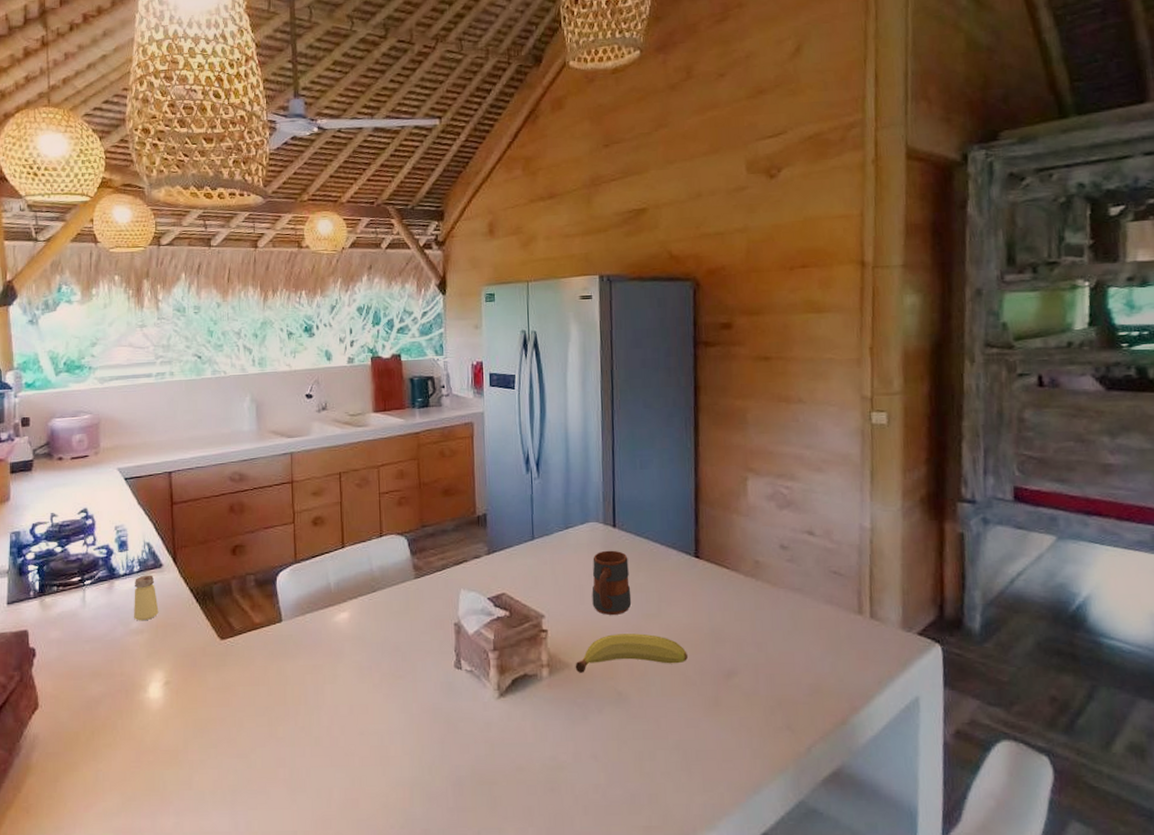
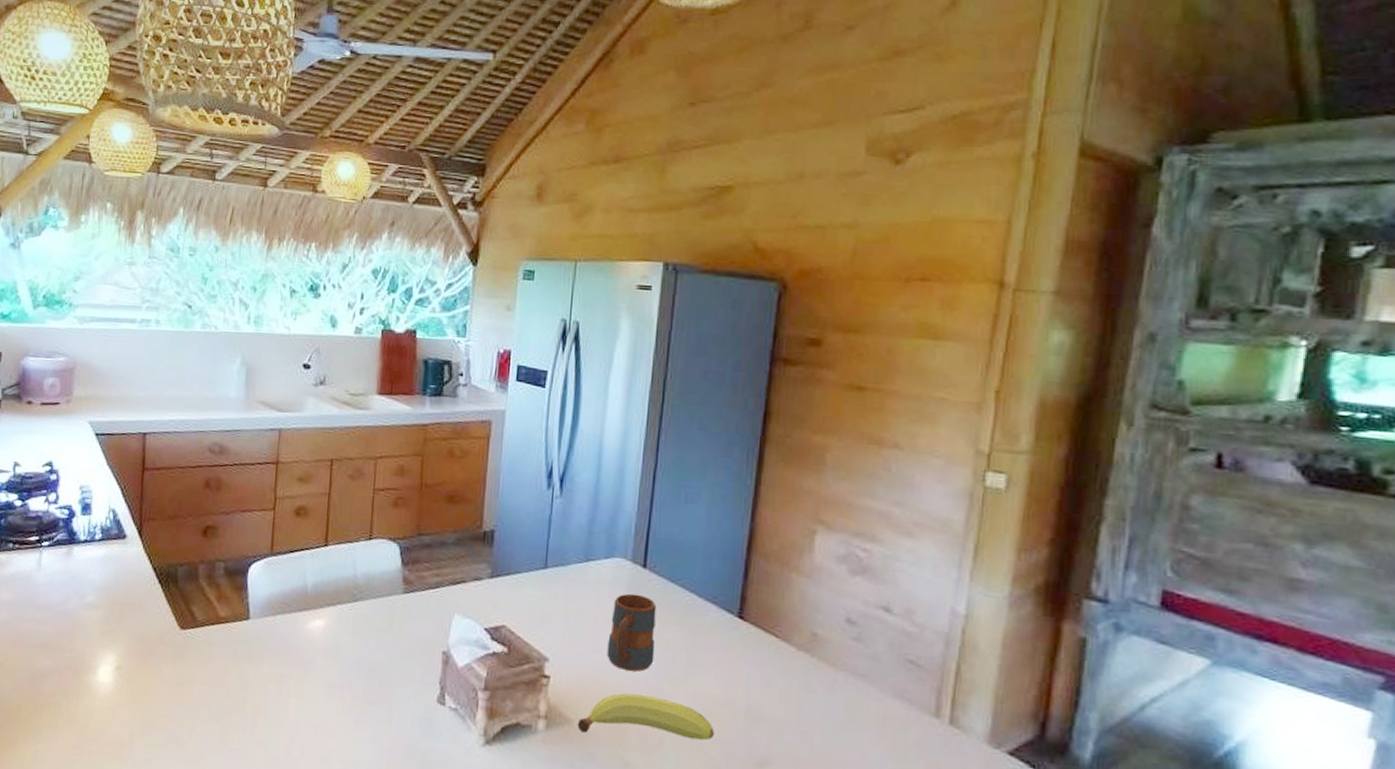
saltshaker: present [134,575,159,621] -> none [90,544,118,596]

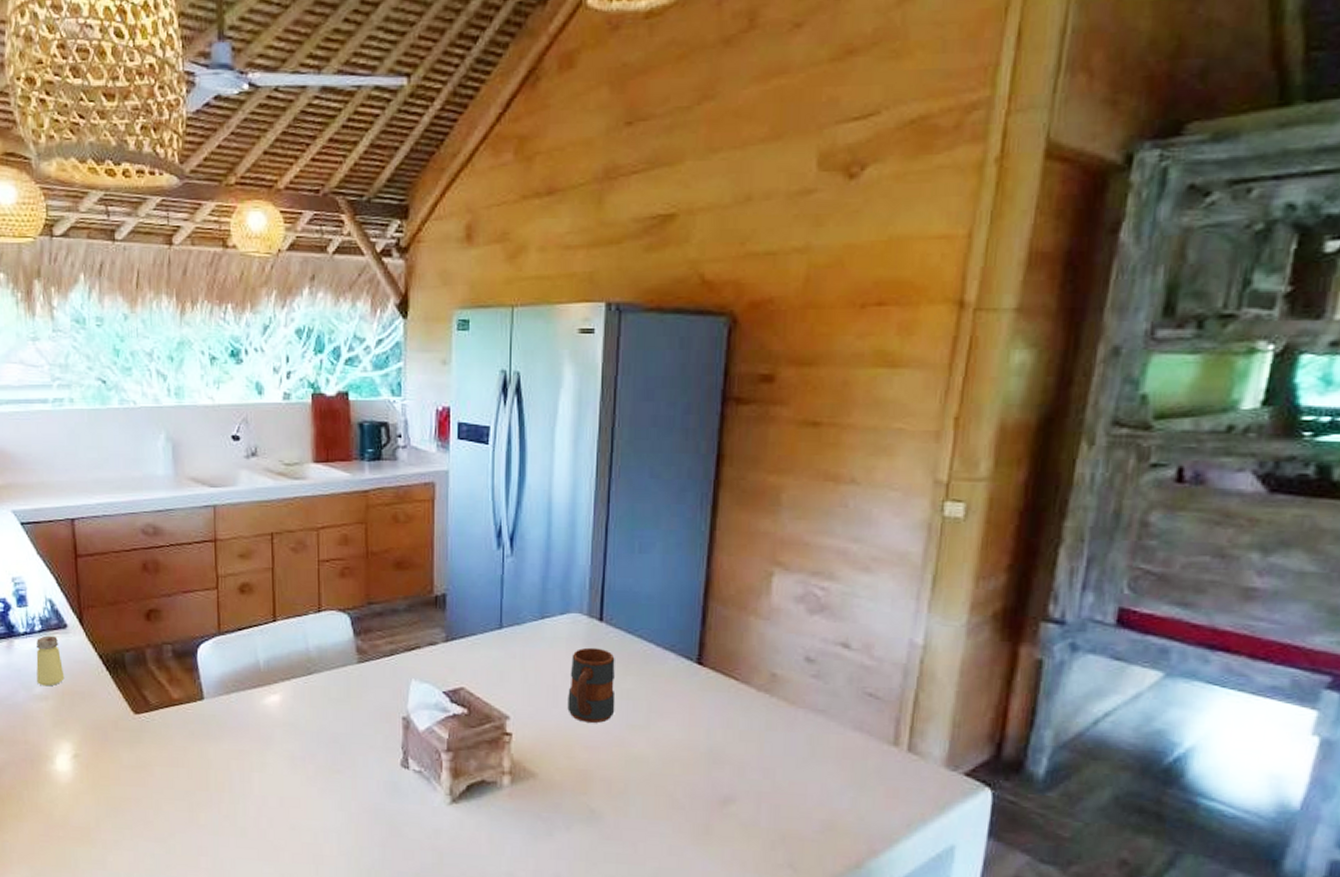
saltshaker: none [90,544,118,596] -> present [35,635,65,687]
fruit: present [577,693,714,741] -> none [542,744,677,785]

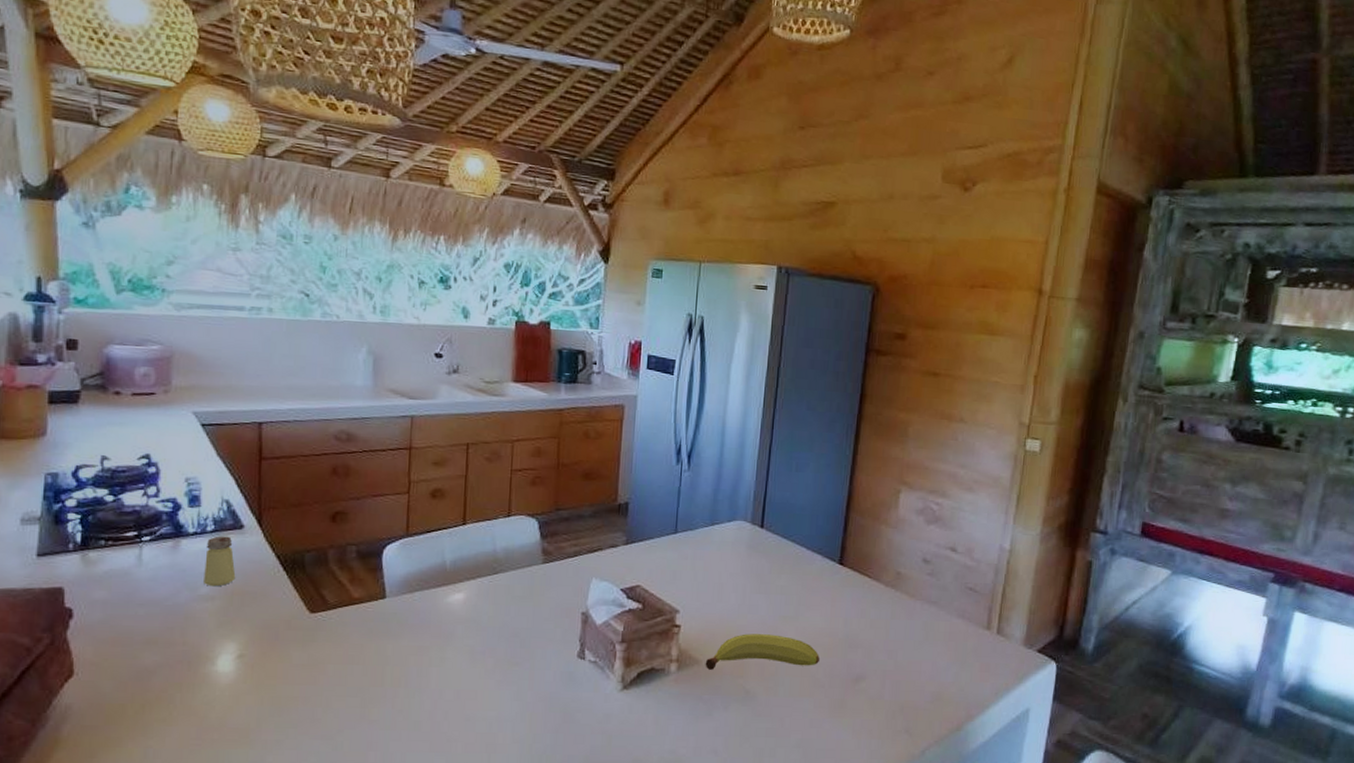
fruit: none [542,744,677,785] -> present [705,634,820,670]
mug: present [567,647,616,723] -> none [730,550,772,615]

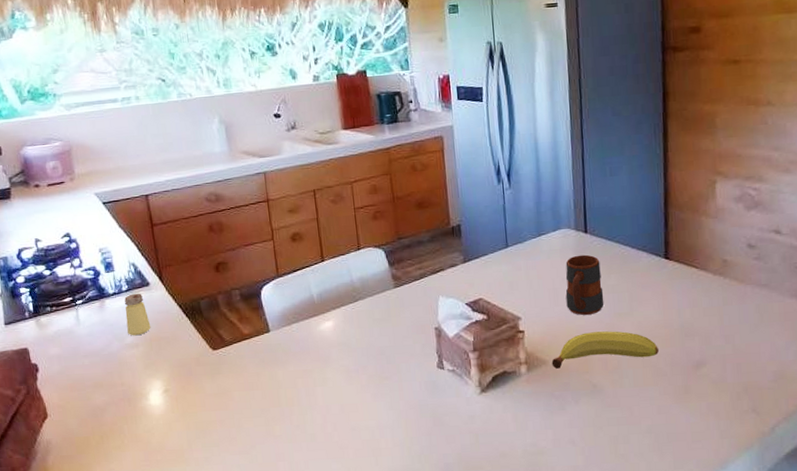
mug: none [730,550,772,615] -> present [565,254,604,315]

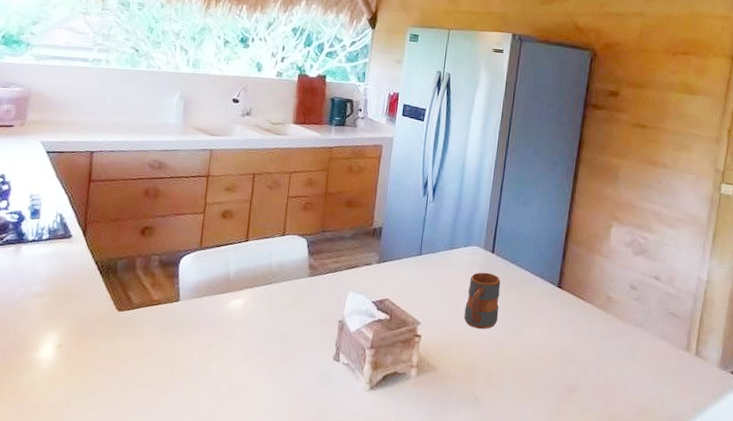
saltshaker: present [124,293,151,336] -> none [36,243,62,286]
fruit: present [551,331,659,369] -> none [440,345,539,377]

